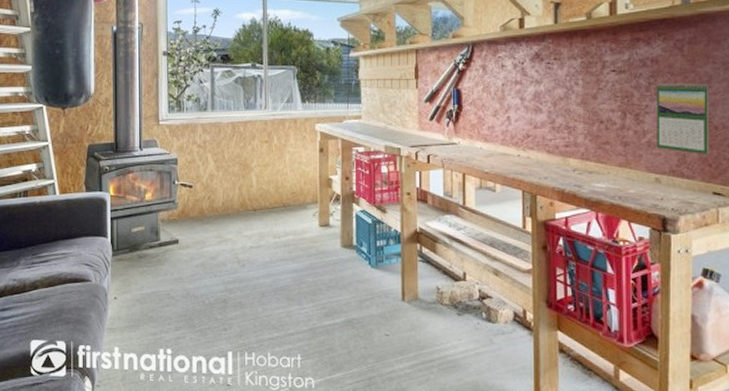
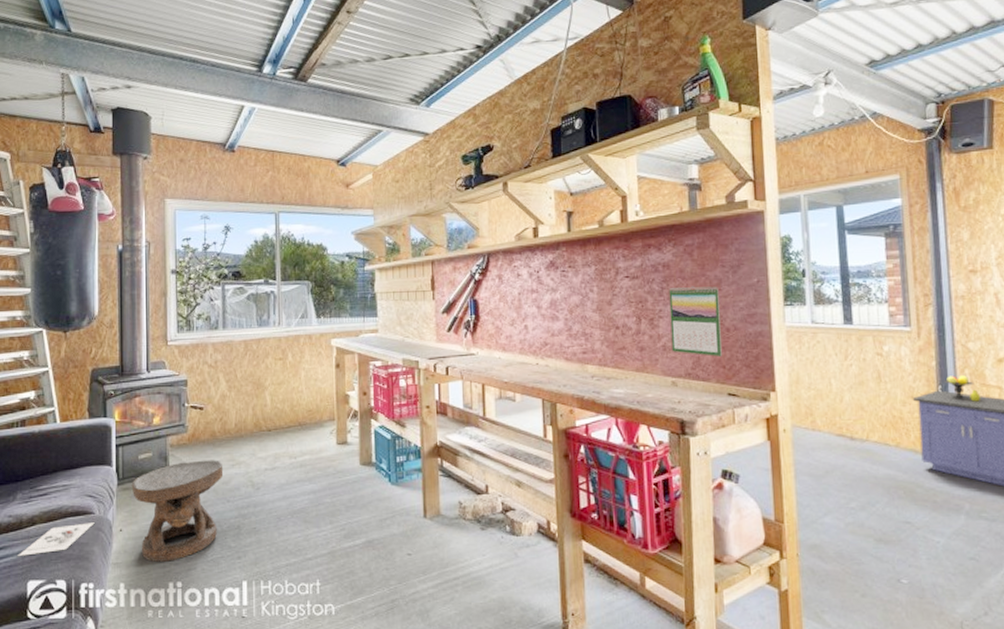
architectural model: none [22,289,91,317] -> present [18,522,95,556]
carved stool: none [125,236,211,330] -> present [131,460,224,562]

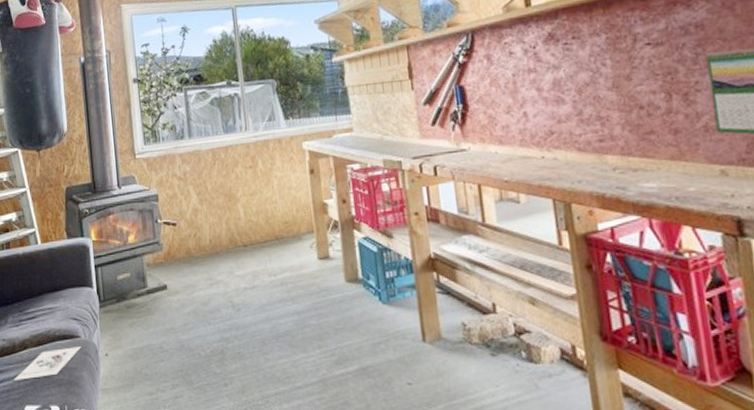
carved stool: present [131,460,224,562] -> none [112,279,203,388]

